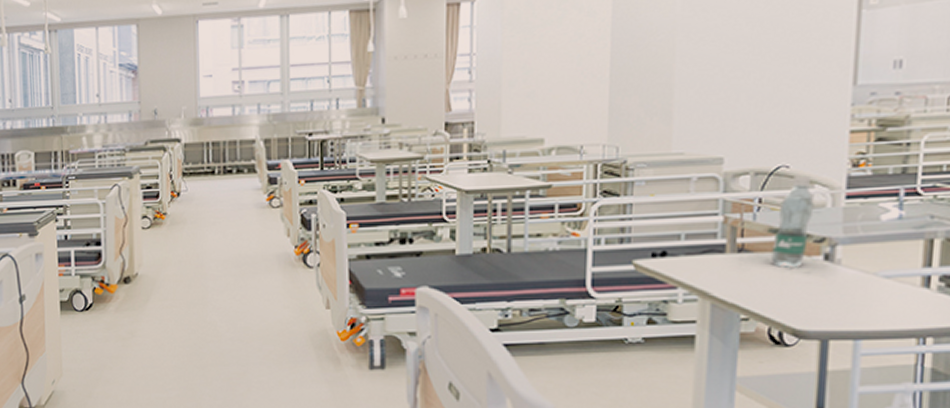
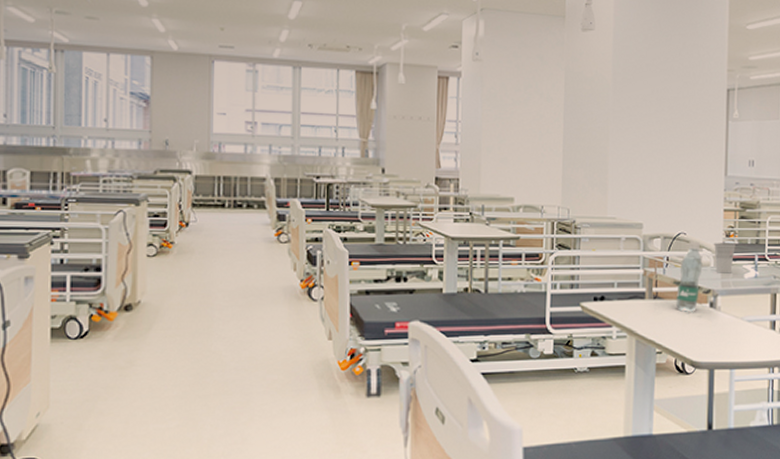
cup: none [831,175,868,216] -> present [713,243,736,273]

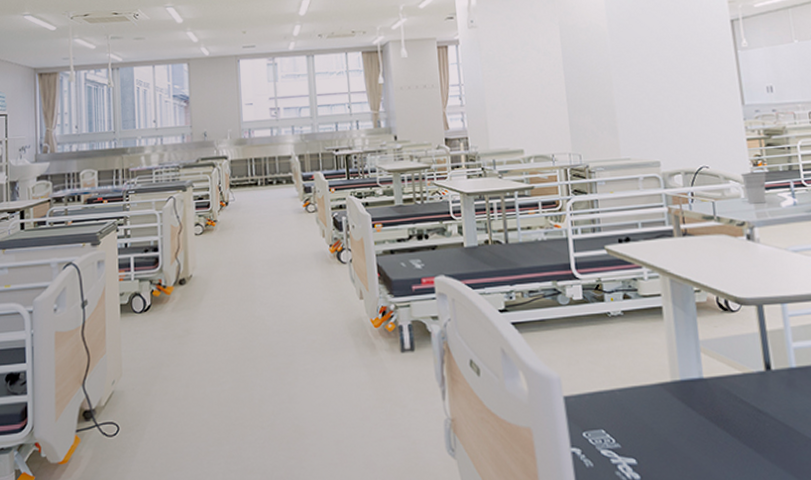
bottle: present [676,241,703,312] -> none [707,173,733,247]

